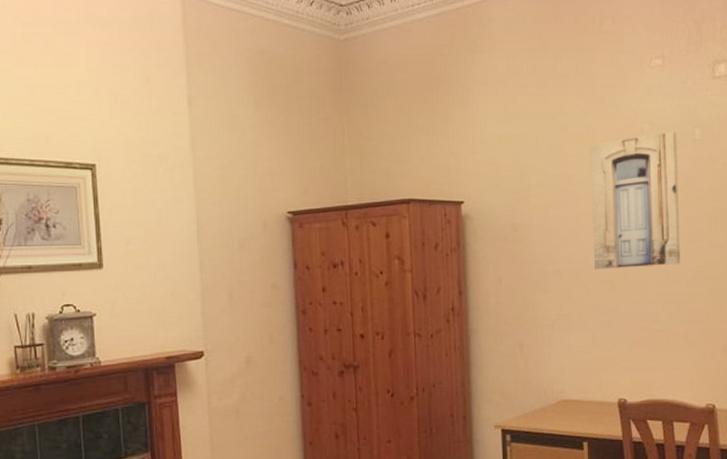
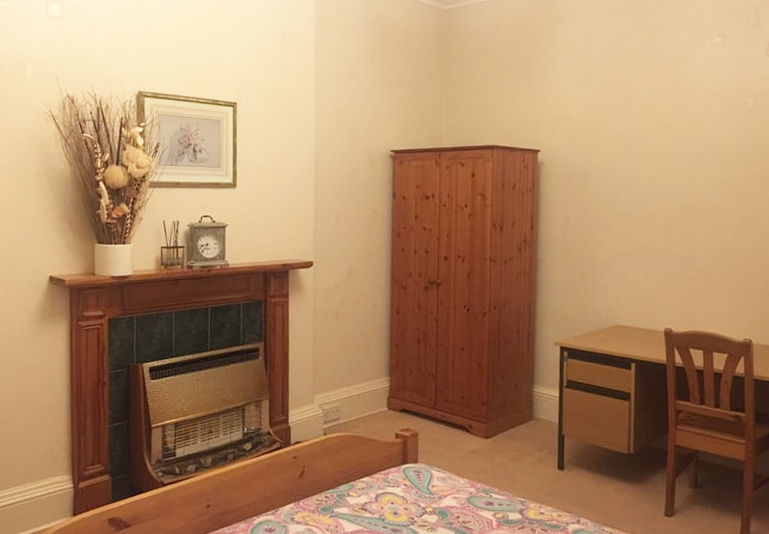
wall art: present [590,131,681,270] -> none [650,100,732,216]

